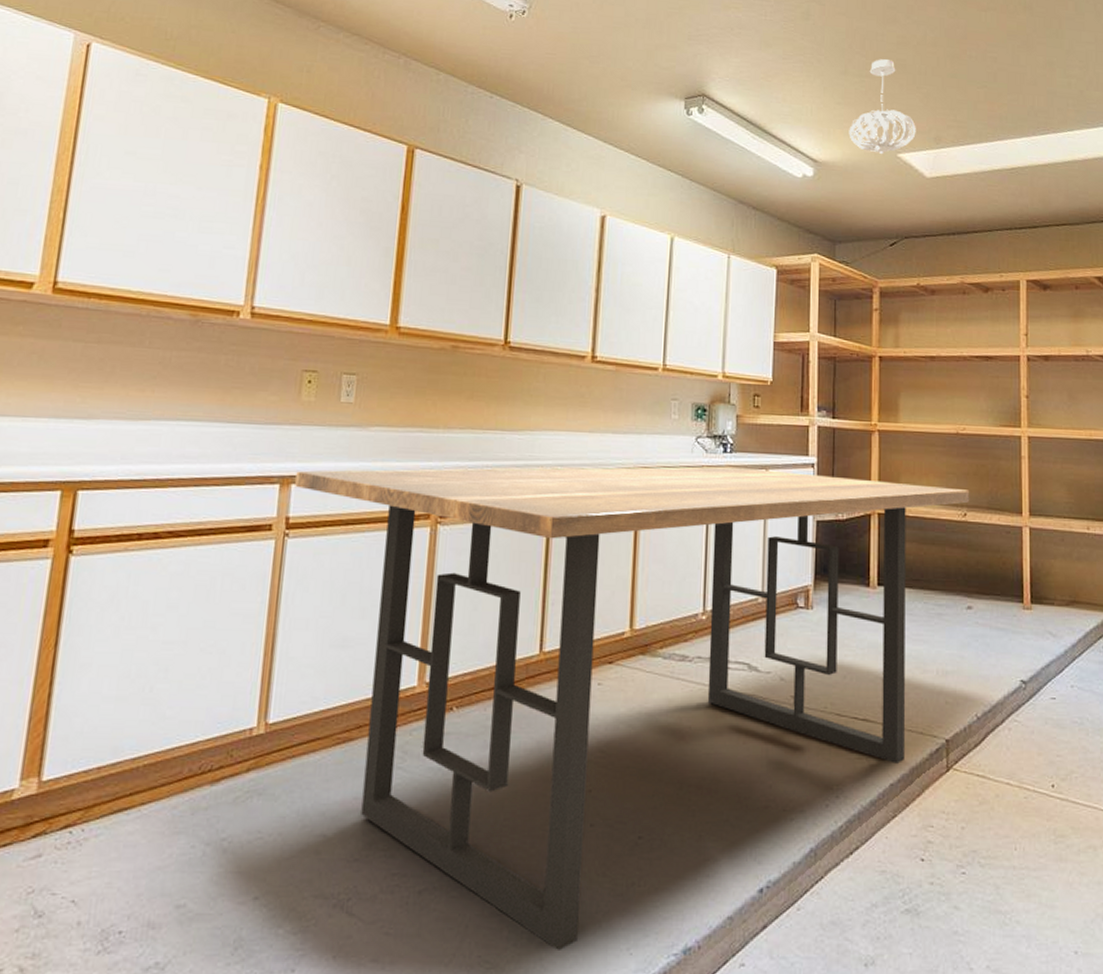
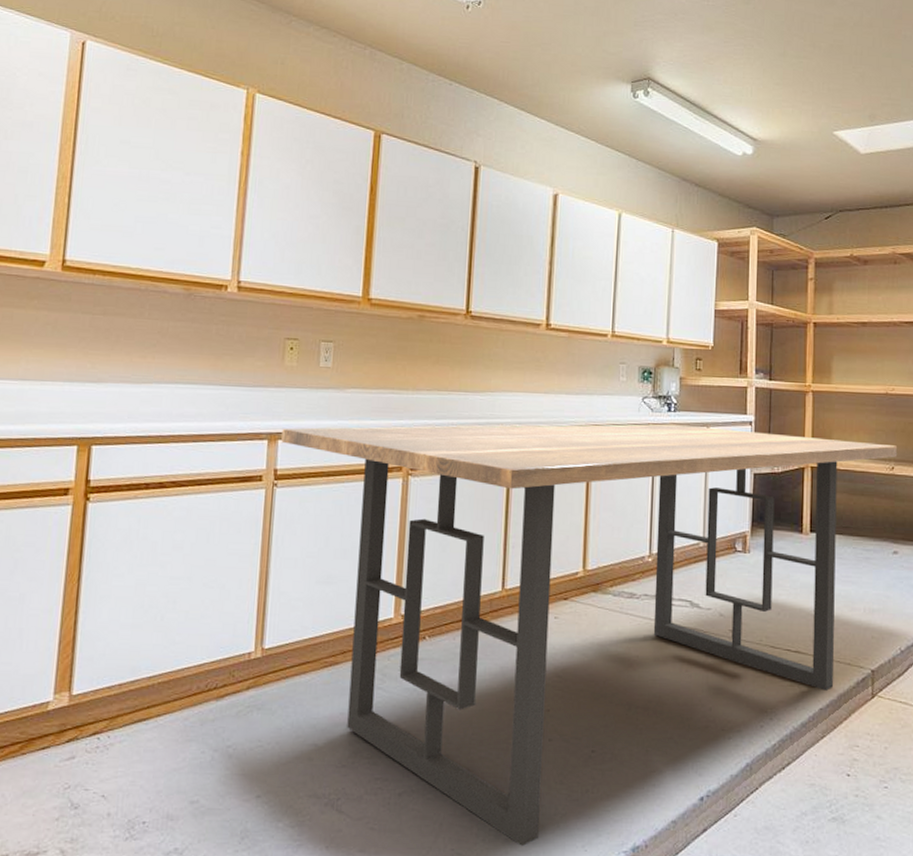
pendant light: present [849,59,916,154] -> none [787,40,852,132]

